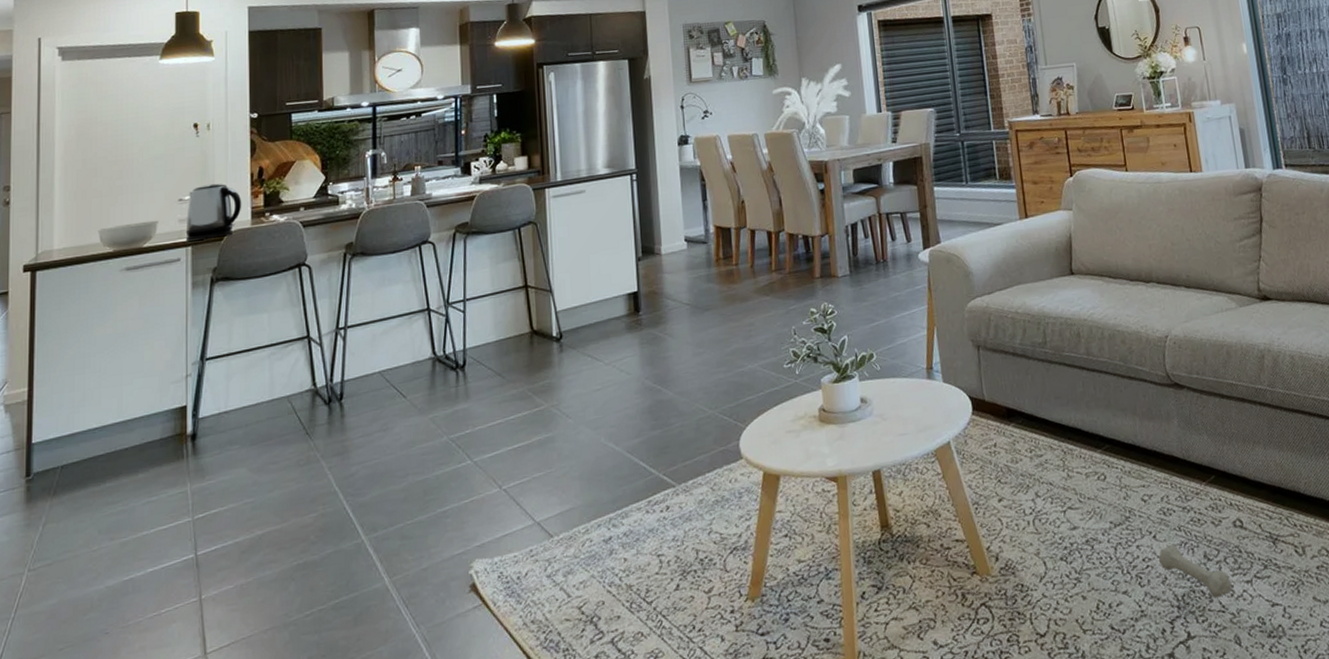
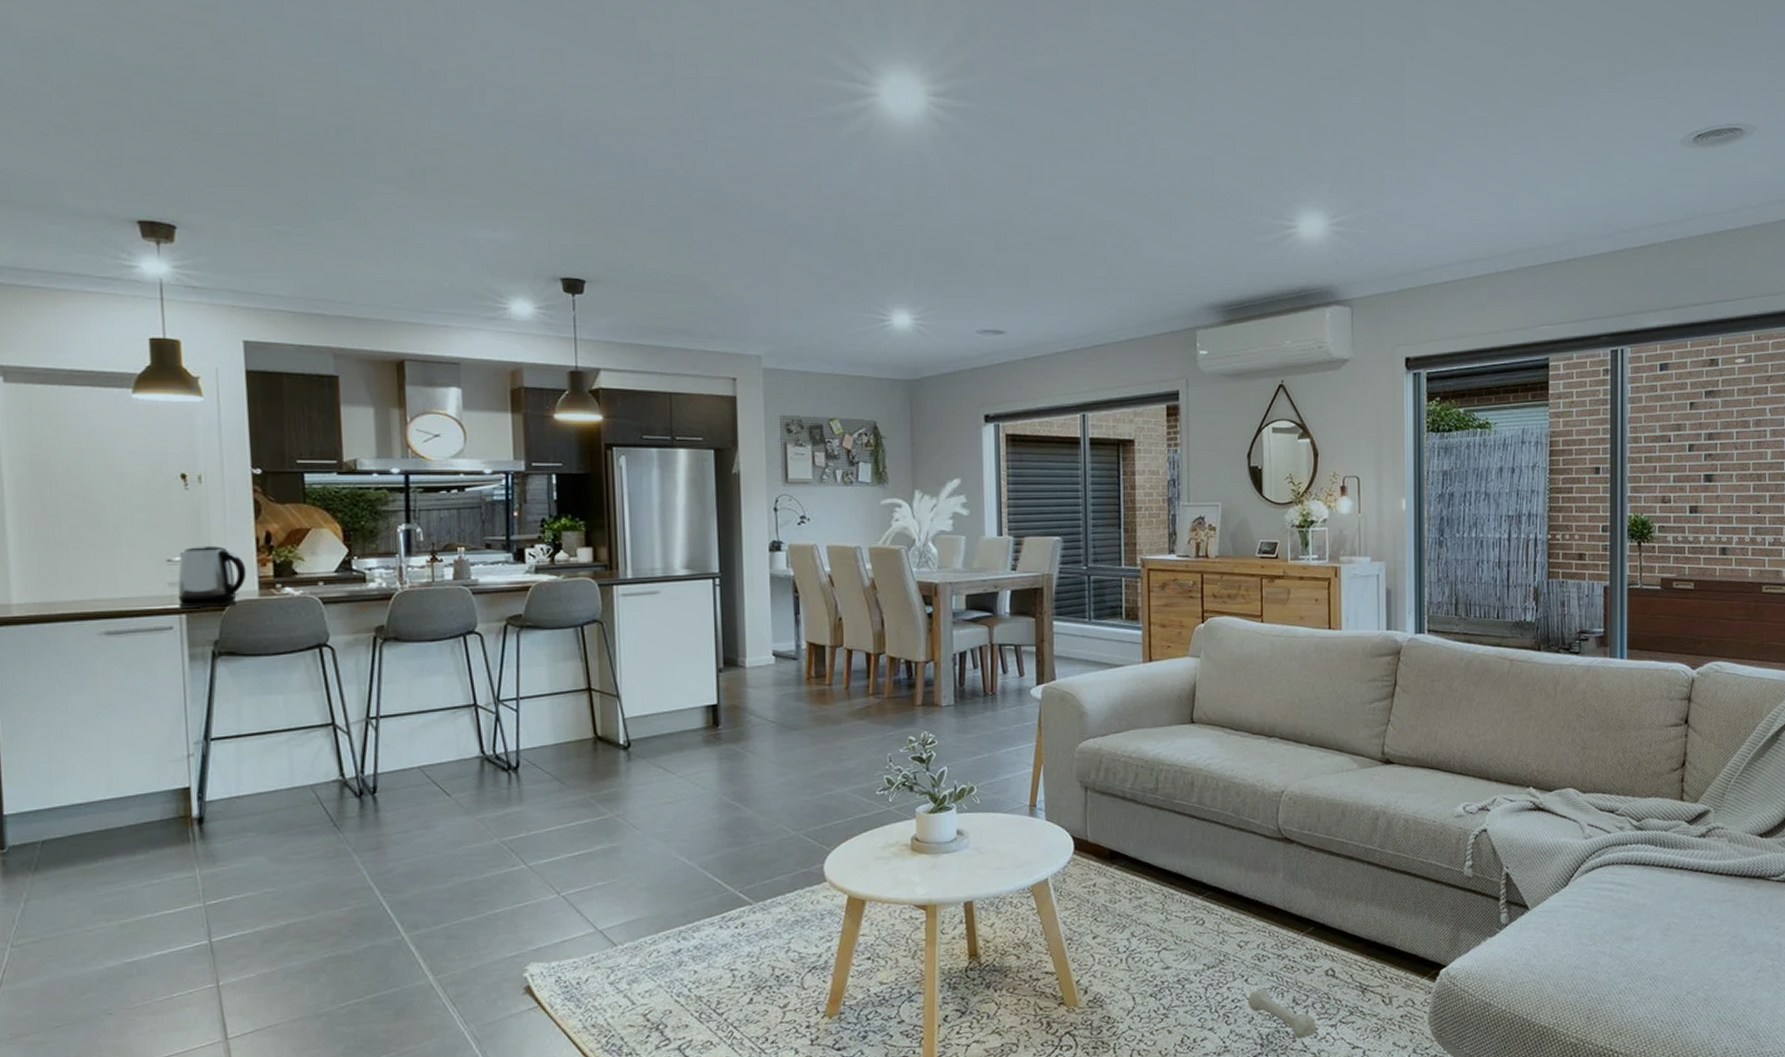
bowl: present [98,220,159,252] -> none [67,581,144,613]

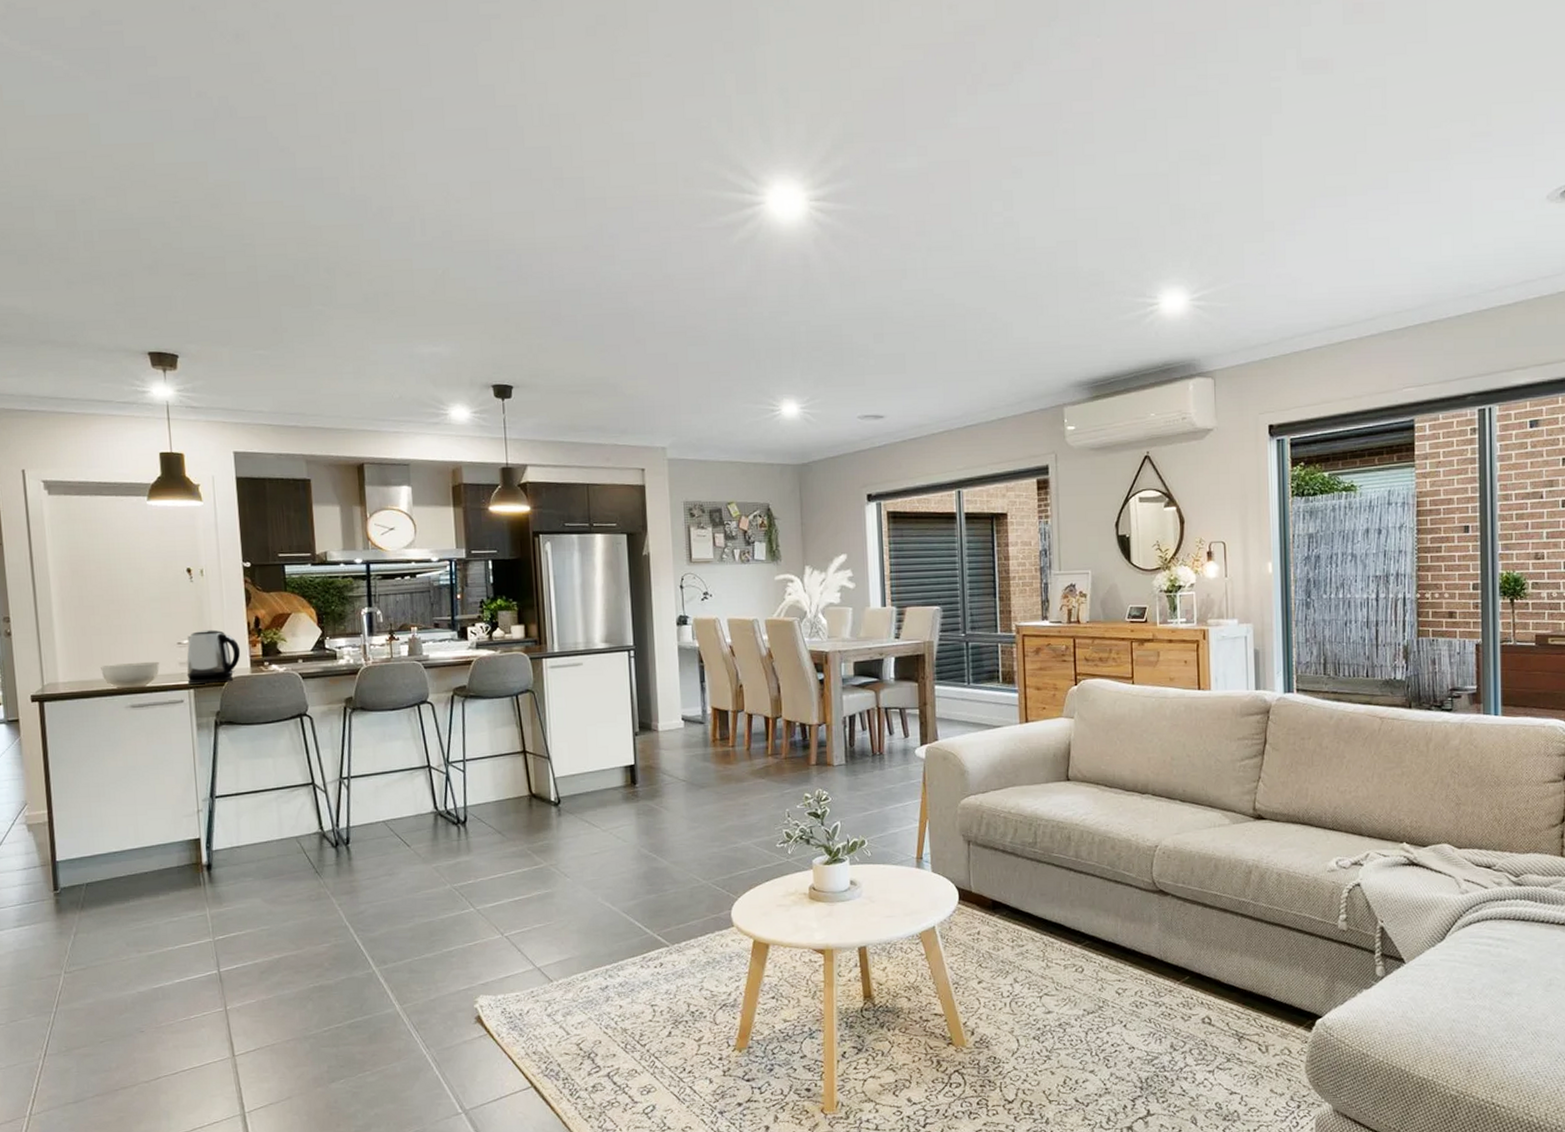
bowl: none [67,581,144,613] -> present [101,661,160,689]
dog toy: present [1248,988,1317,1039] -> none [1127,1033,1195,1083]

